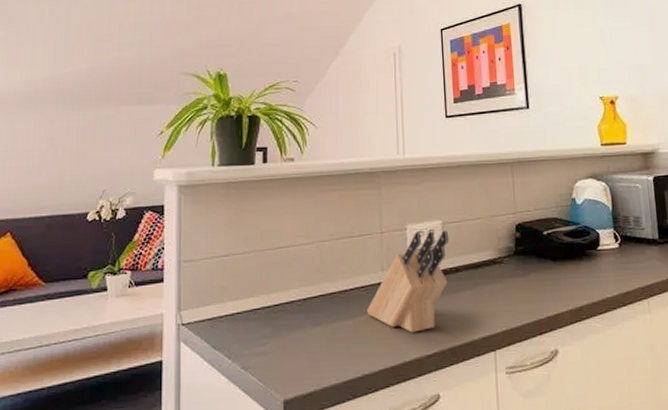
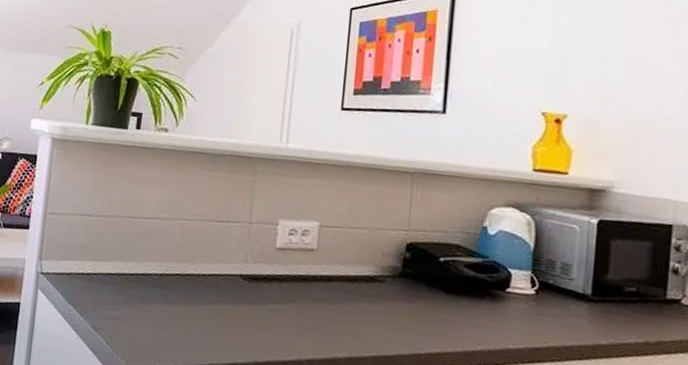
knife block: present [366,230,449,333] -> none [223,229,326,335]

